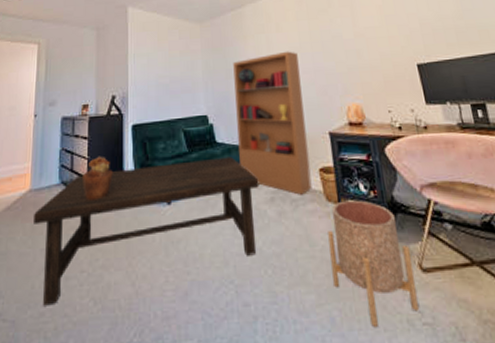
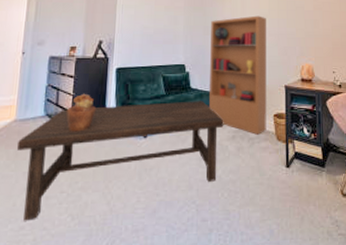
planter: present [328,200,419,328] -> none [275,140,337,238]

